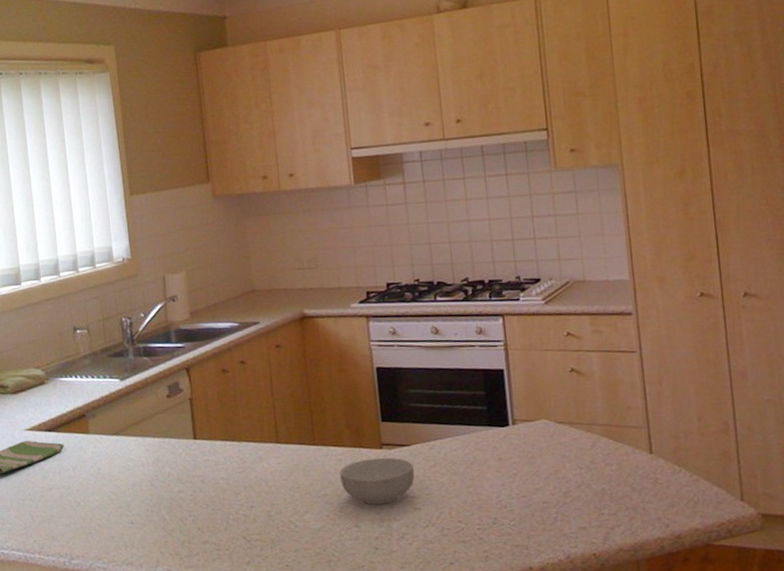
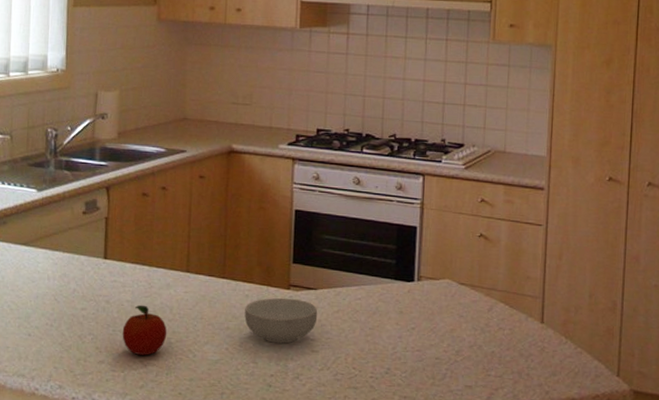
fruit: none [221,481,266,531] -> present [122,305,167,356]

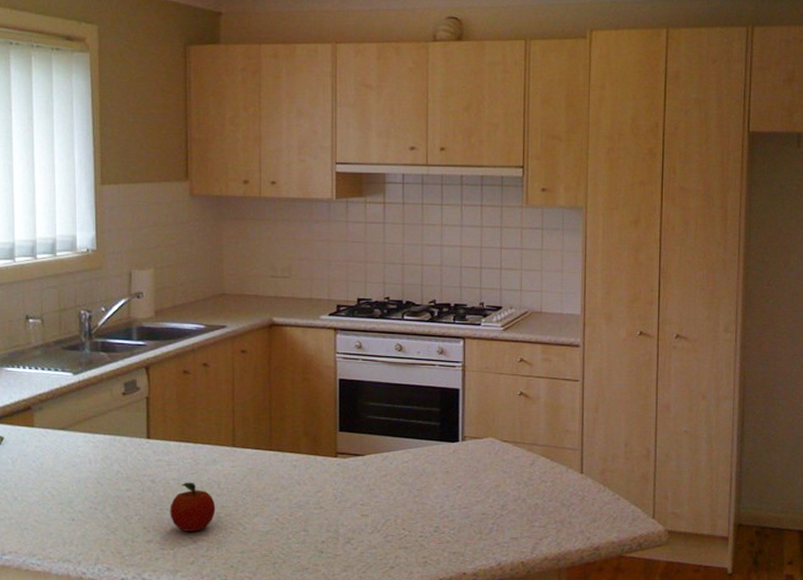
cereal bowl: present [244,297,318,344] -> none [293,465,366,510]

